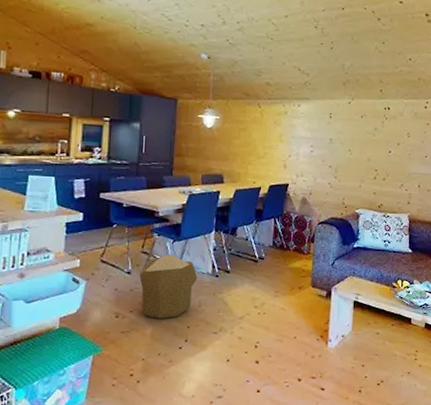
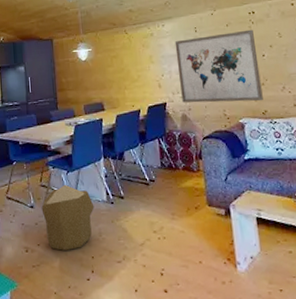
wall art: none [305,123,385,195] -> present [174,29,263,103]

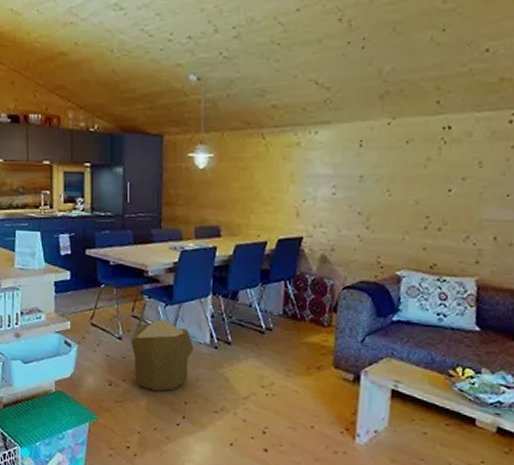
wall art: present [174,29,263,103] -> none [324,151,443,251]

